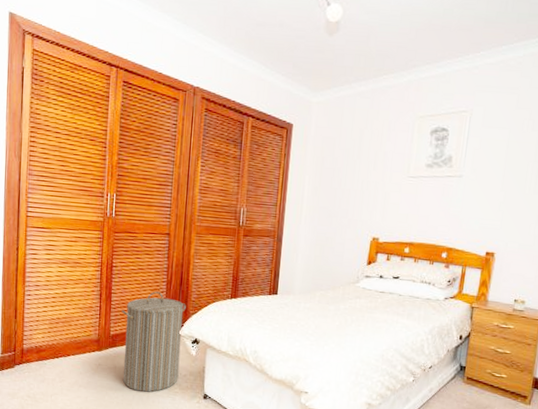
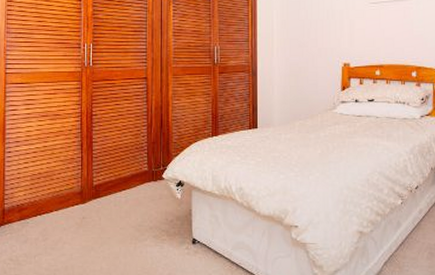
laundry hamper: present [121,291,186,392] -> none [103,136,168,242]

